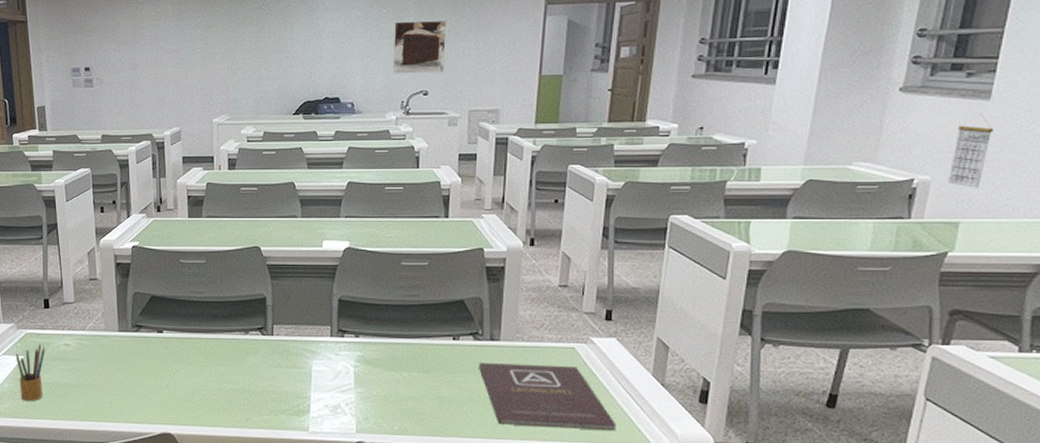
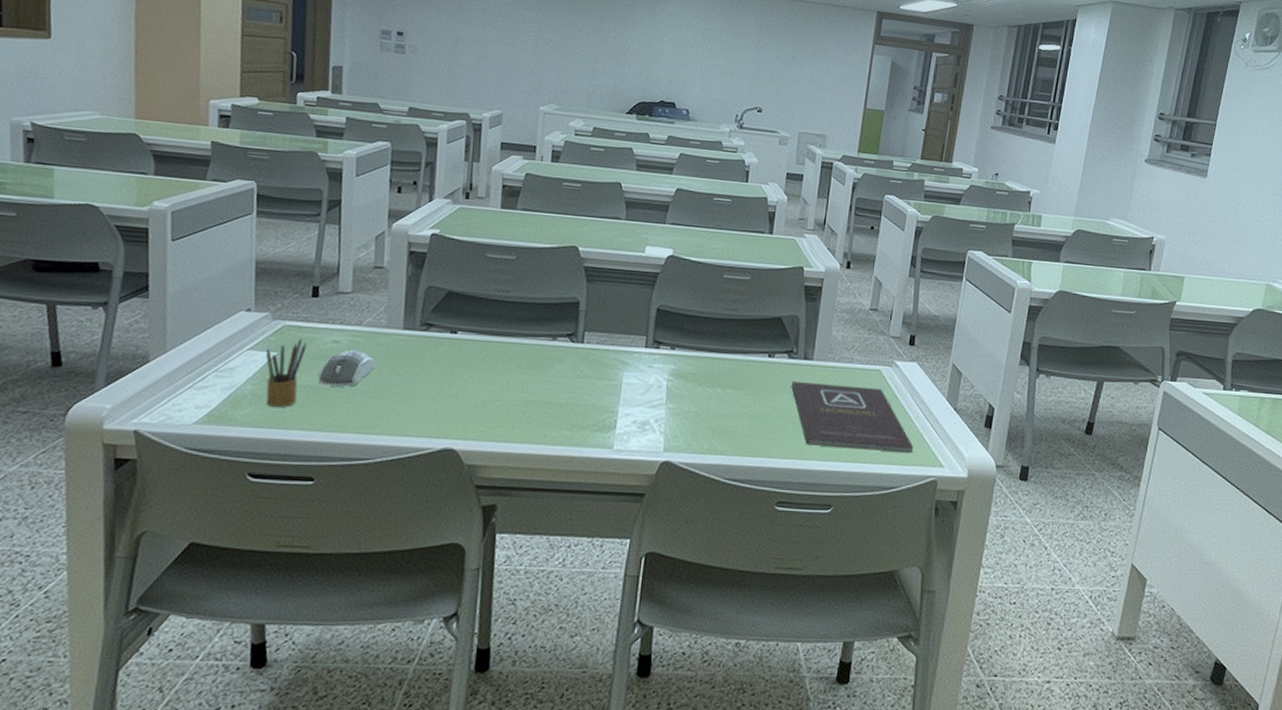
computer mouse: none [57,351,100,383] -> present [317,350,376,387]
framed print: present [392,20,446,74] -> none [729,37,784,93]
calendar: present [948,113,994,188] -> none [1177,188,1209,249]

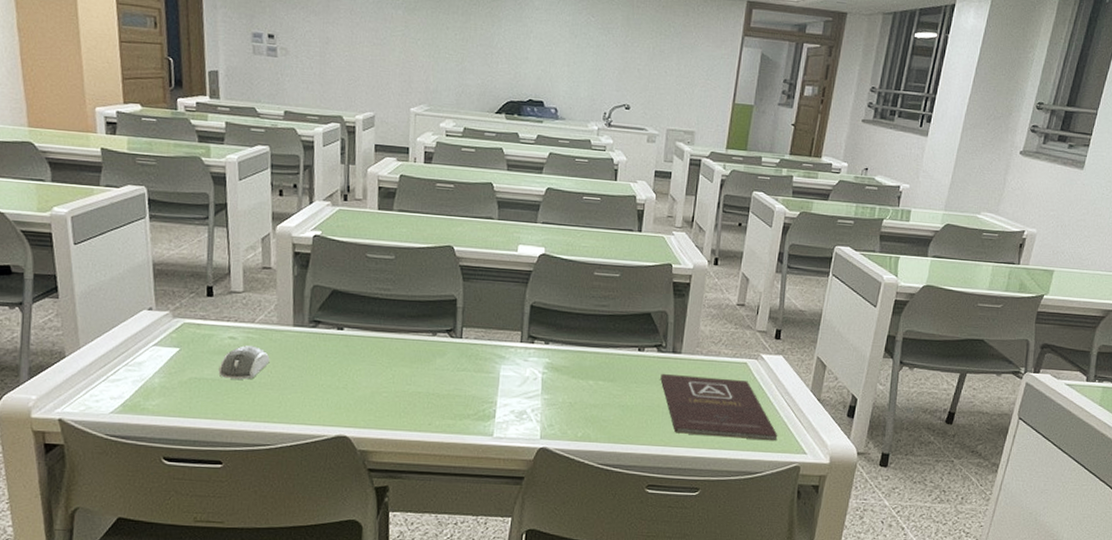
pencil box: present [265,338,307,408] -> none [170,334,206,399]

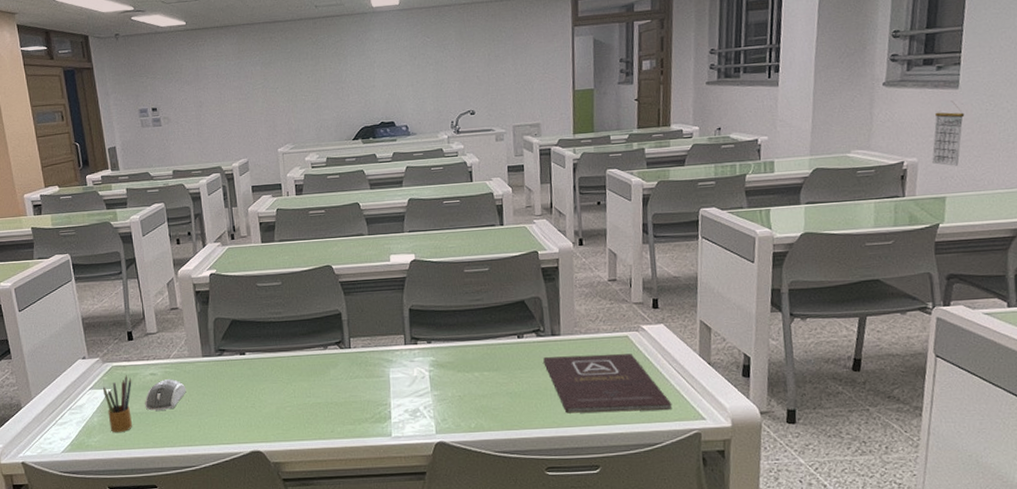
pencil box: none [170,334,206,399] -> present [103,375,133,433]
calendar: none [1049,180,1084,243] -> present [932,100,965,166]

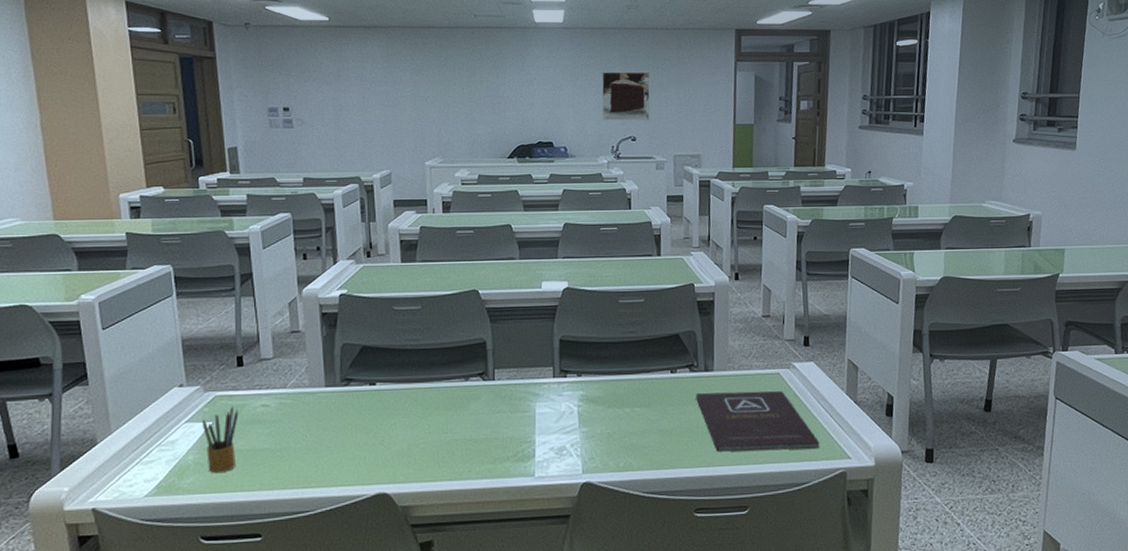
computer mouse: present [145,379,186,411] -> none [253,411,304,448]
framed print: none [439,46,488,97] -> present [602,72,650,121]
calendar: present [932,100,965,166] -> none [1053,160,1081,221]

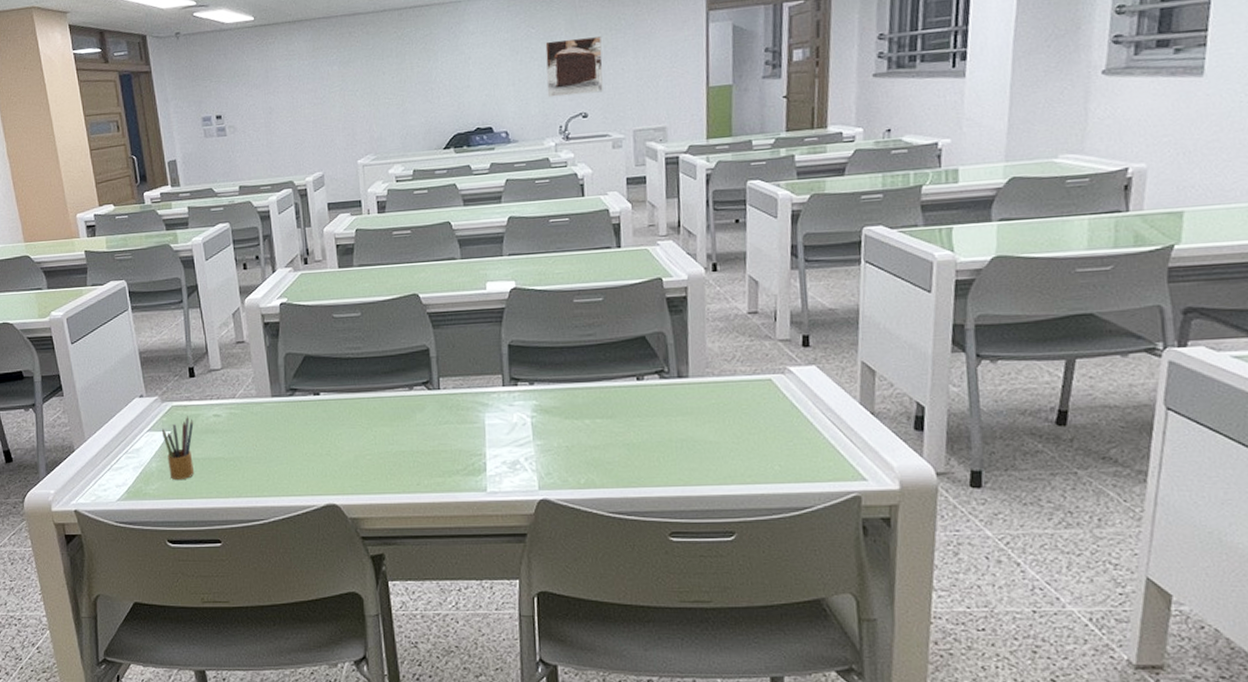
book: present [696,391,820,452] -> none [667,400,826,470]

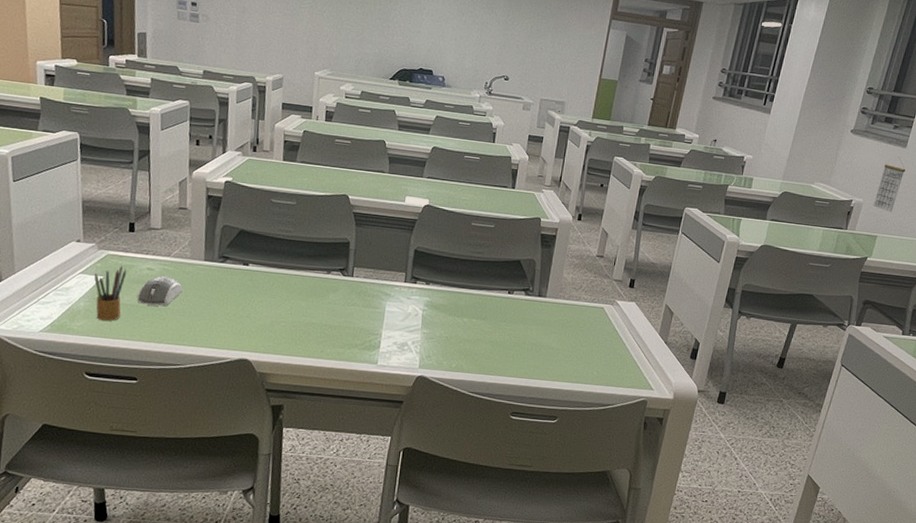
computer mouse: none [207,421,254,456] -> present [137,276,183,307]
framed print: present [545,37,603,98] -> none [480,11,530,63]
calendar: none [1166,91,1211,173] -> present [873,157,906,212]

